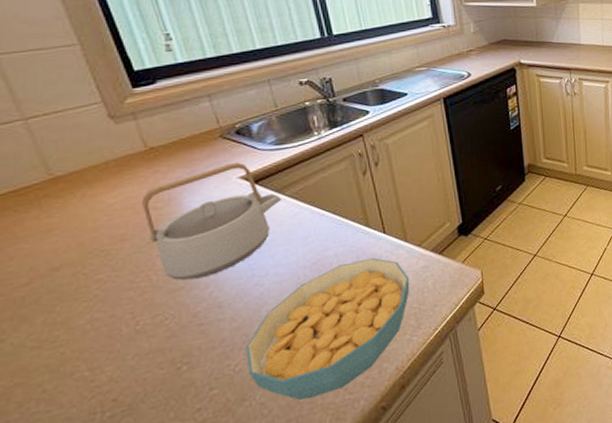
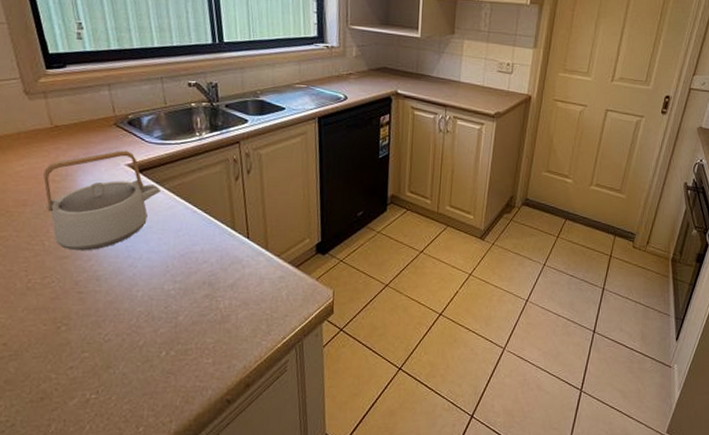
cereal bowl: present [246,257,410,400] -> none [115,259,266,377]

